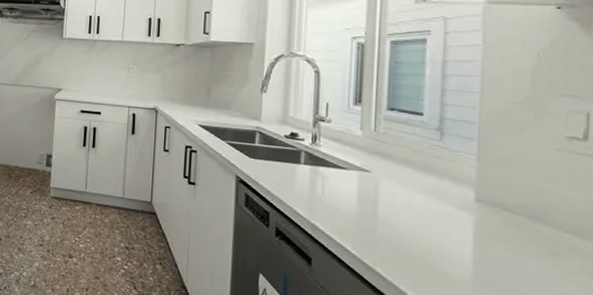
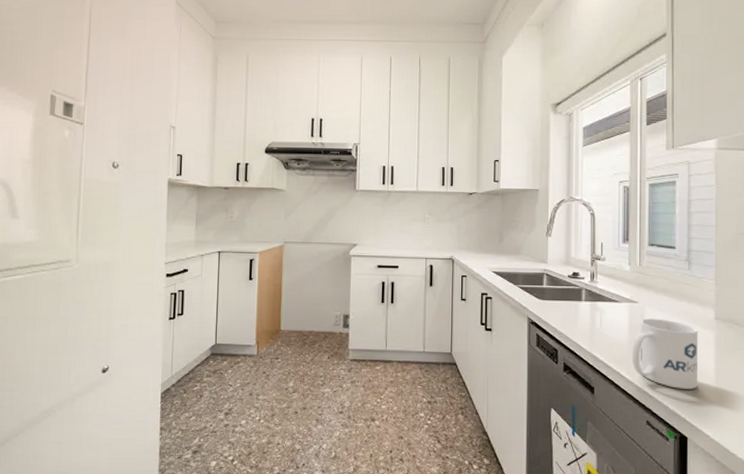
mug: none [360,190,451,278] -> present [631,318,699,389]

